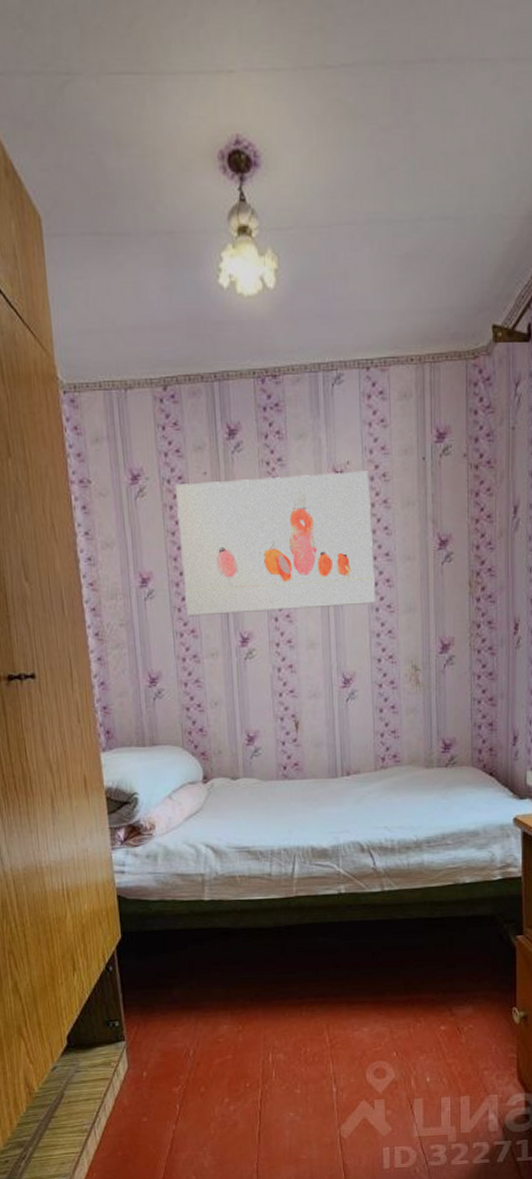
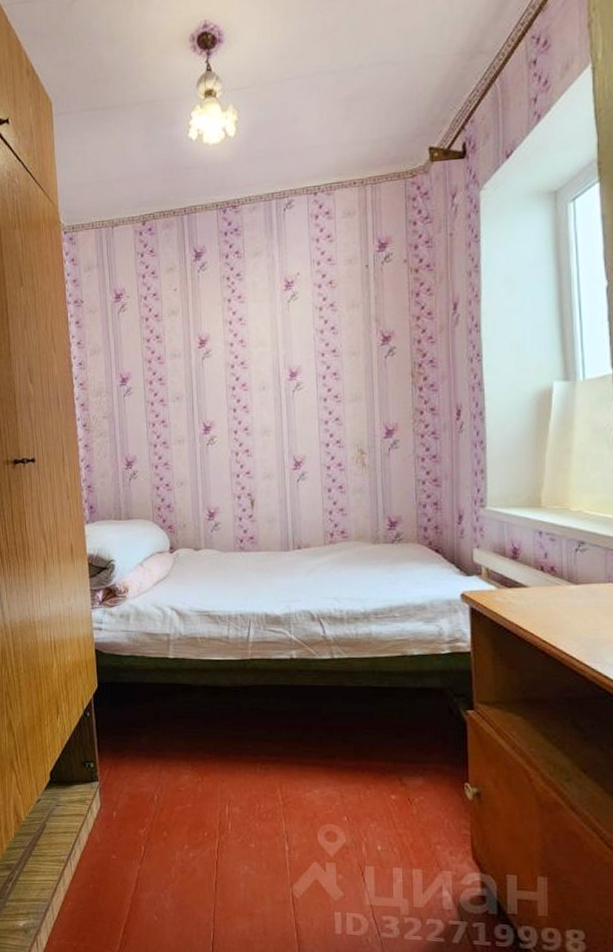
wall art: present [174,471,375,617] -> none [150,280,323,409]

